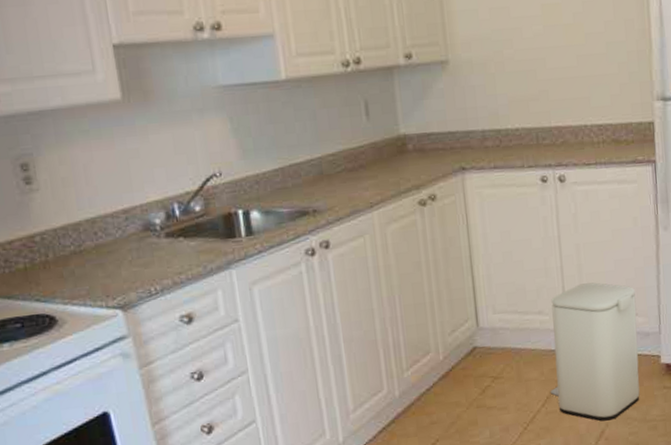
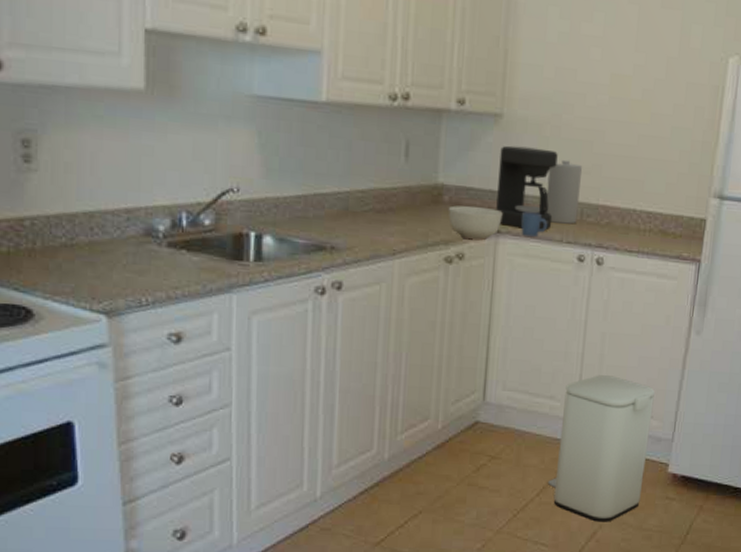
bowl: none [413,148,465,181] -> present [448,205,503,241]
coffee maker: none [452,84,512,163] -> present [496,145,558,231]
mug: none [482,144,508,170] -> present [521,211,548,238]
paper towel holder: none [499,91,534,151] -> present [546,159,583,225]

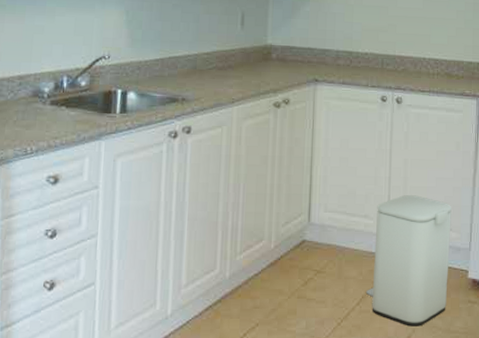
bowl: present [448,205,503,241] -> none [275,60,320,88]
coffee maker: present [496,145,558,231] -> none [314,13,361,78]
mug: present [521,211,548,238] -> none [334,63,356,84]
paper towel holder: present [546,159,583,225] -> none [353,21,381,72]

